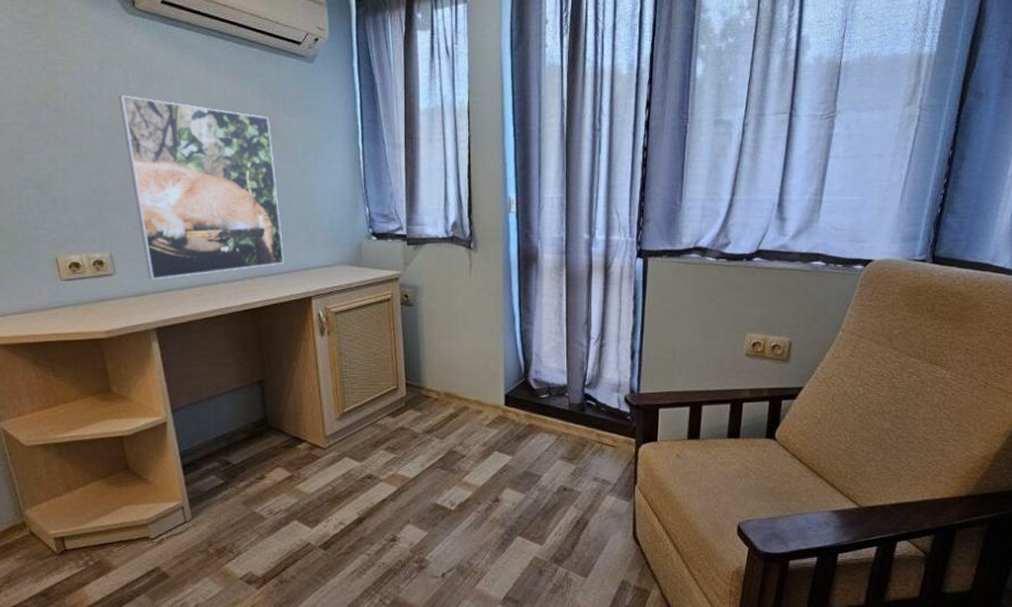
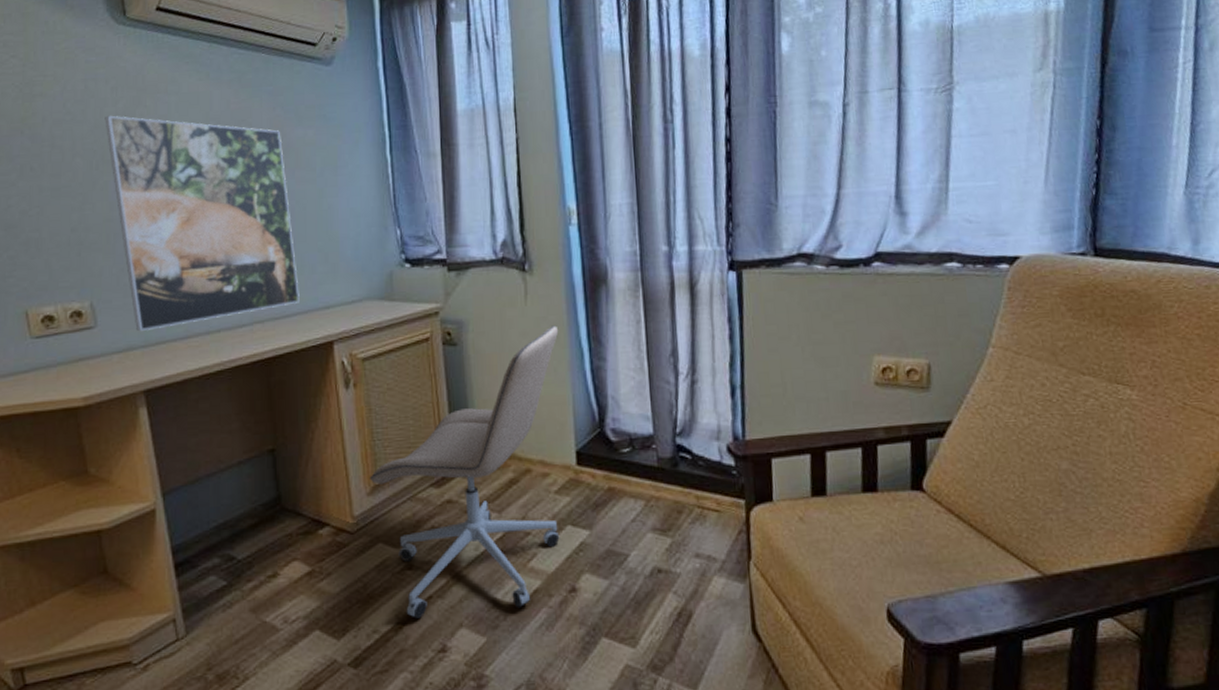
office chair: none [339,294,496,515] -> present [369,325,560,618]

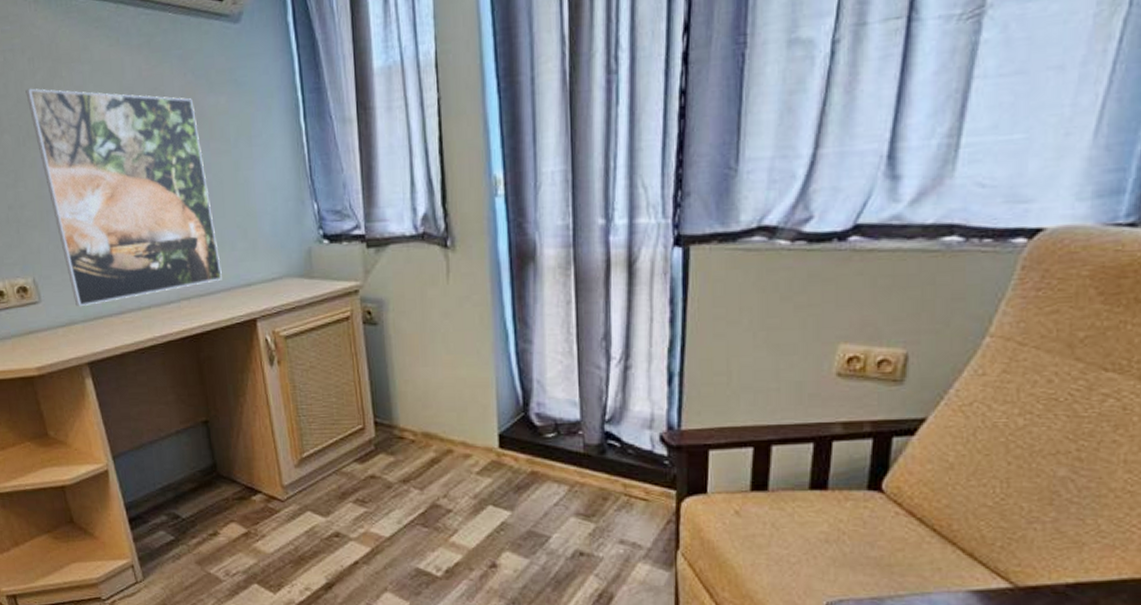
office chair: present [369,325,560,618] -> none [296,305,482,580]

